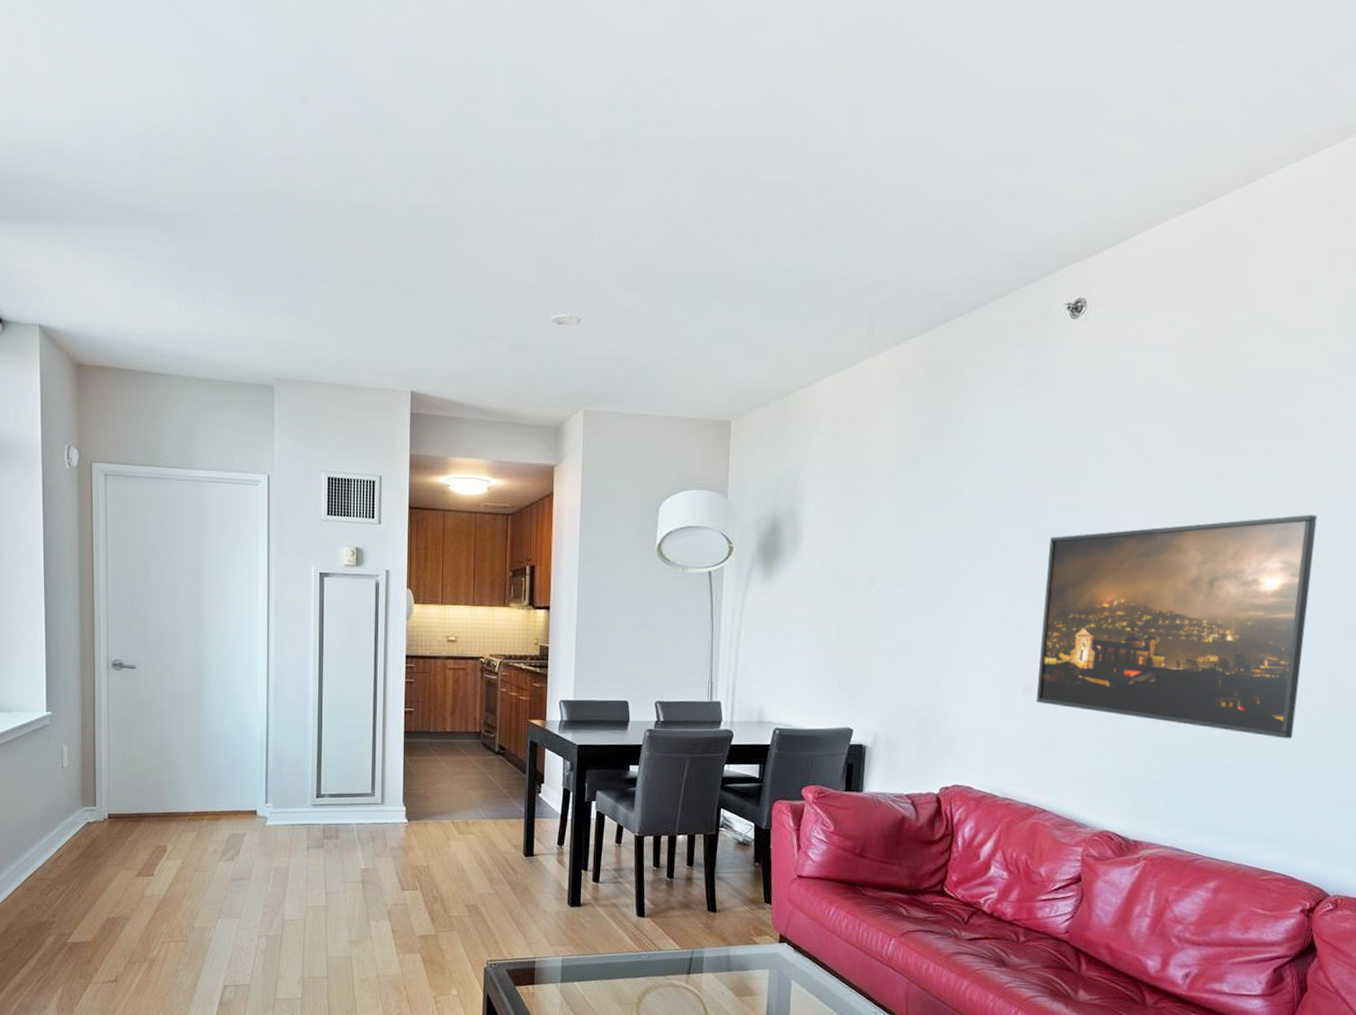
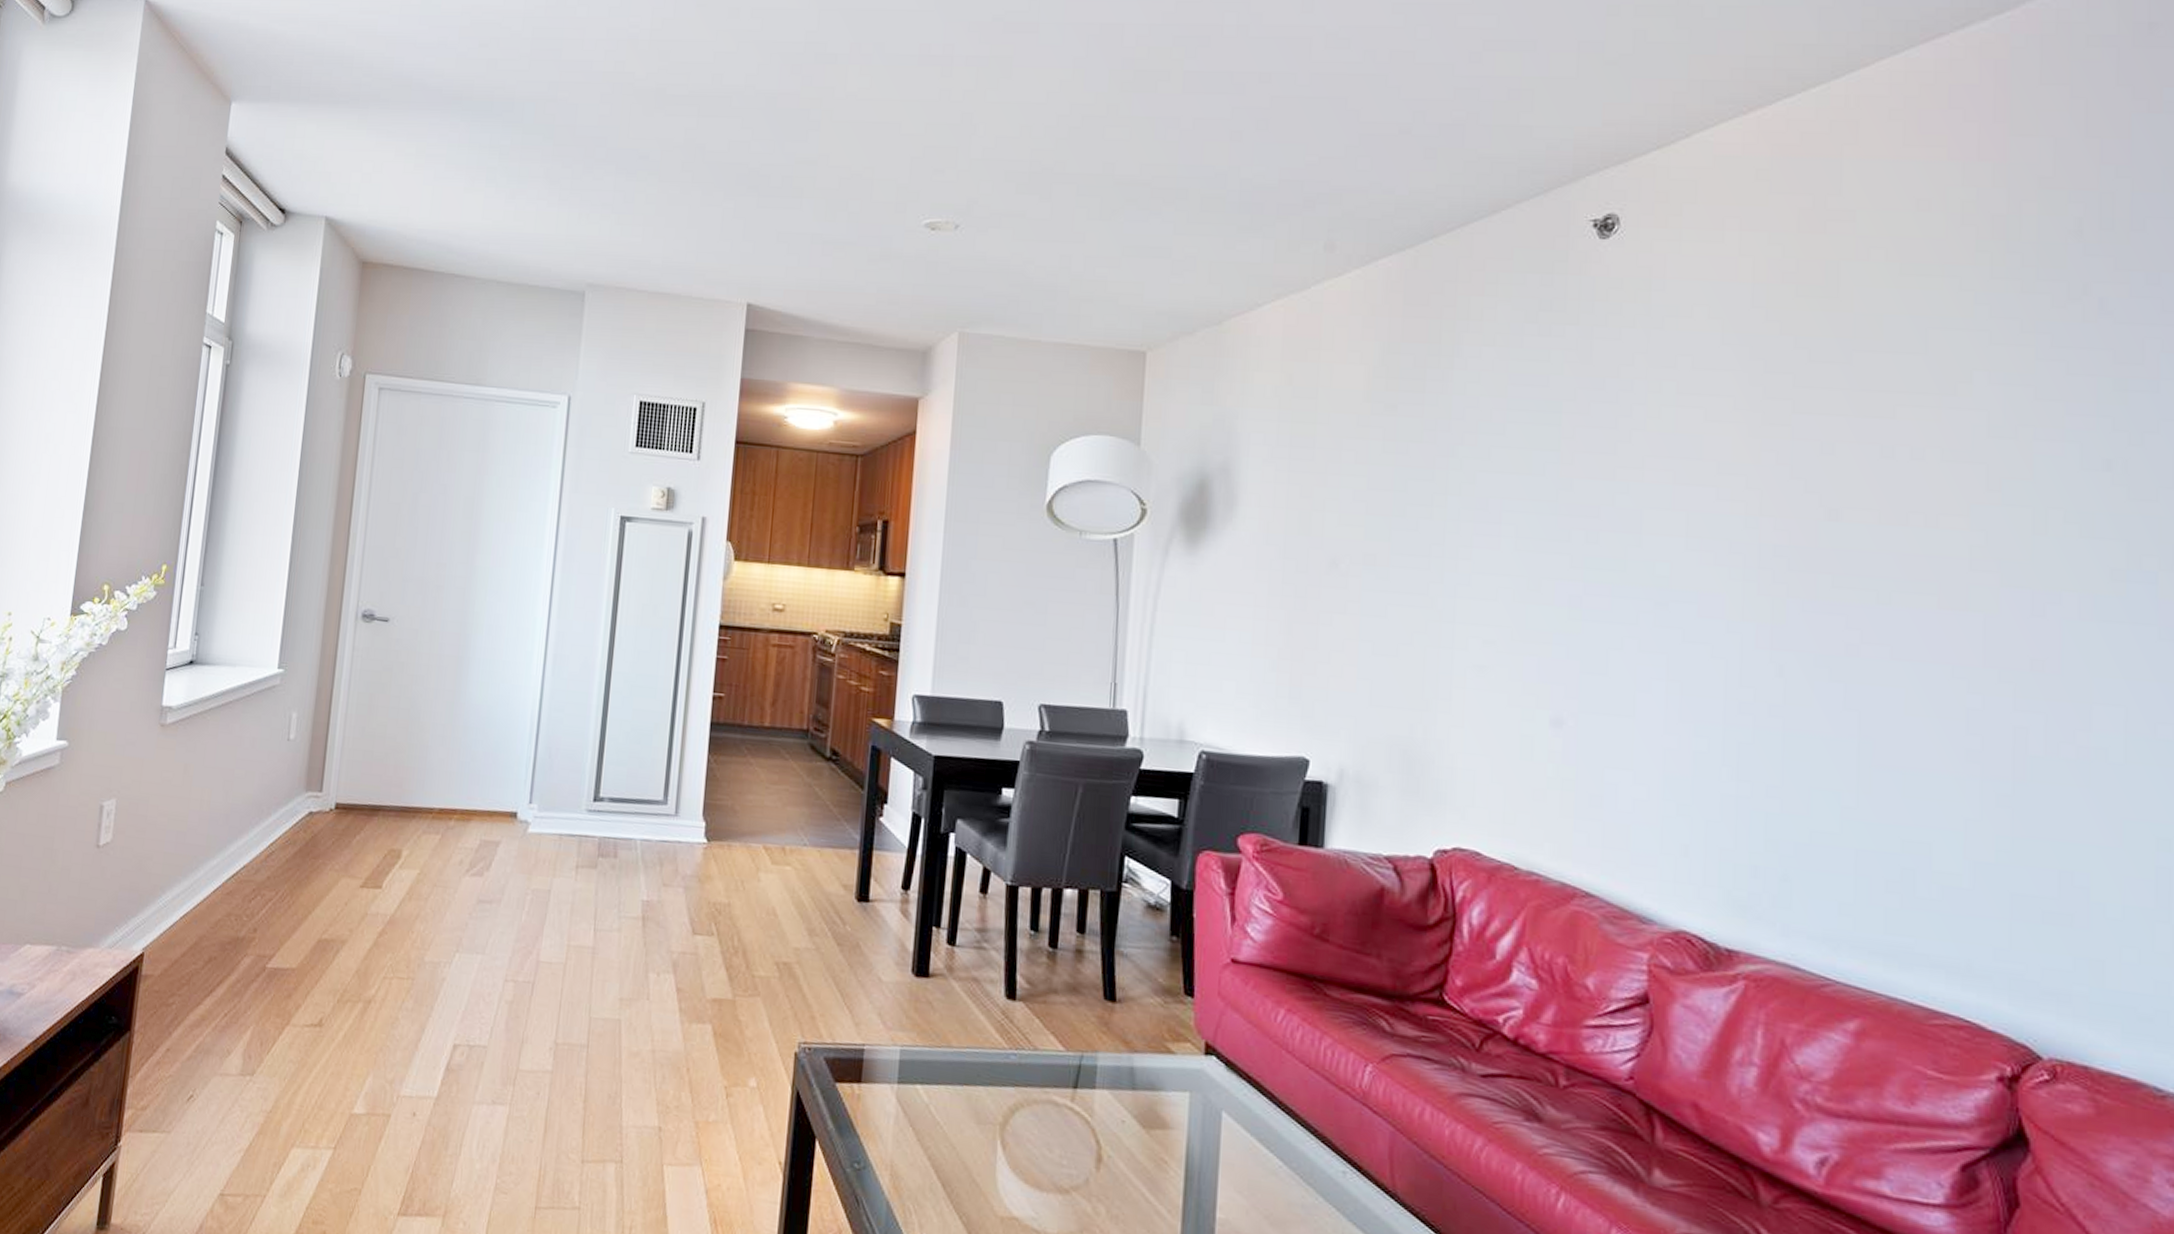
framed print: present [1035,515,1318,739] -> none [1570,503,1972,818]

